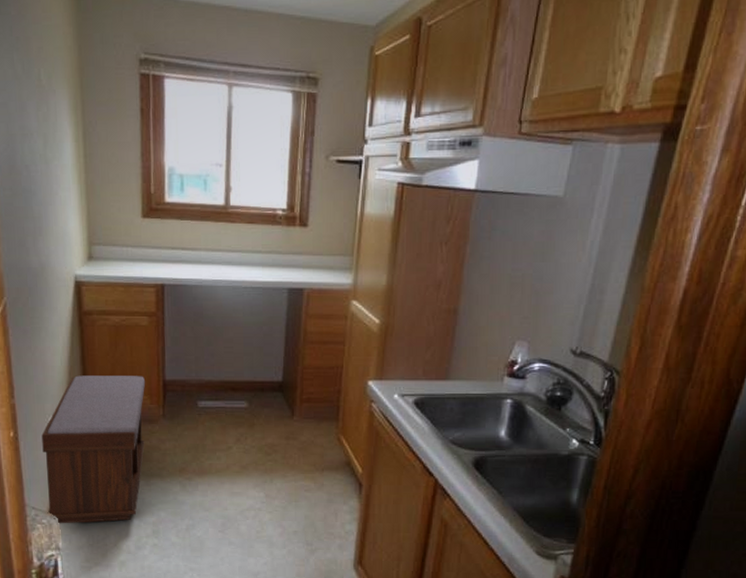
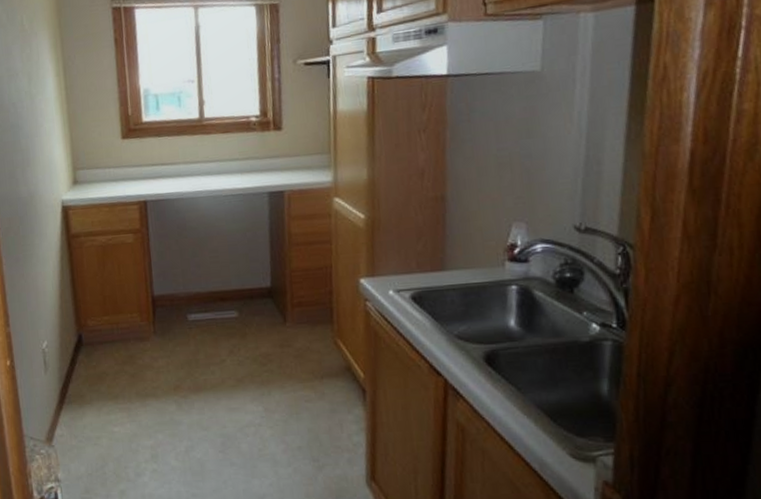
bench: present [41,375,146,524] -> none [37,293,138,454]

